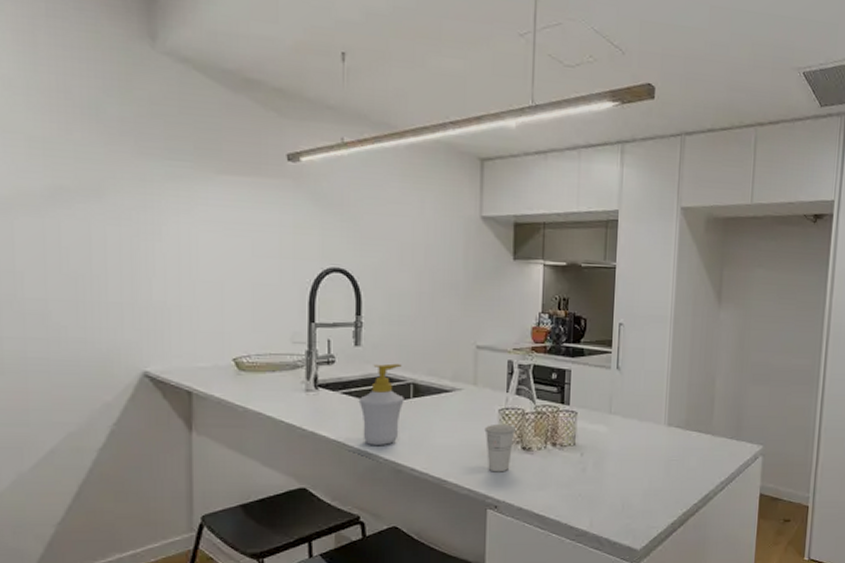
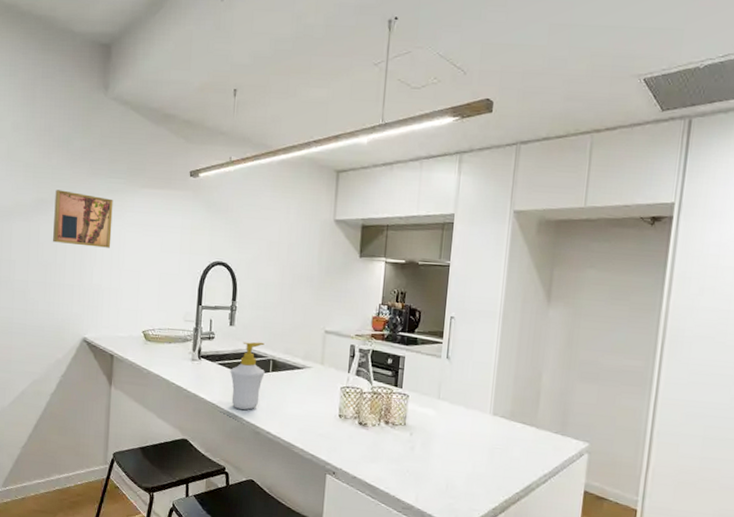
wall art: none [82,174,177,253] -> present [53,190,113,248]
cup: present [484,423,516,472] -> none [328,399,354,443]

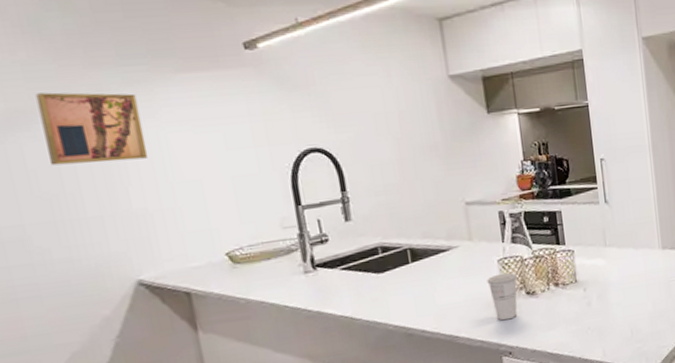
soap bottle: present [230,342,265,410] -> none [358,231,404,315]
cup: none [328,399,354,443] -> present [487,272,518,321]

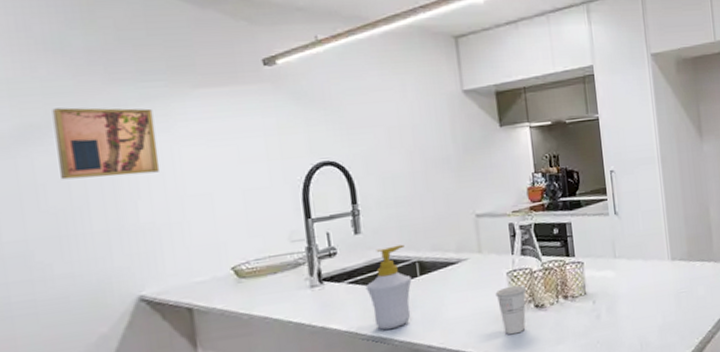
soap bottle: none [358,231,404,315] -> present [365,244,412,330]

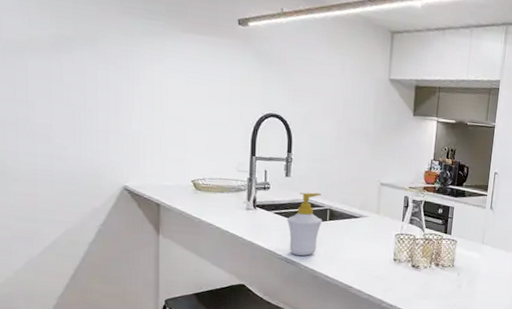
wall art: present [52,107,160,180] -> none [79,26,151,94]
cup: present [495,285,526,335] -> none [383,245,408,284]

